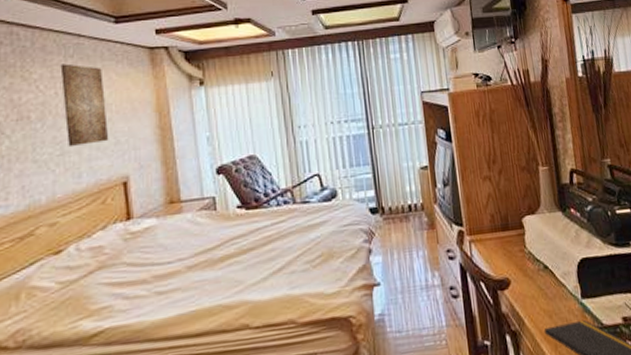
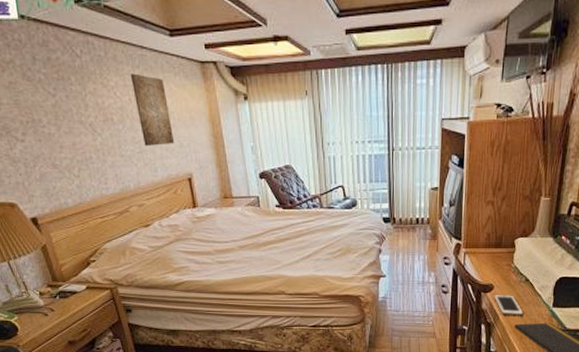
cell phone: none [513,288,552,318] -> present [494,294,524,316]

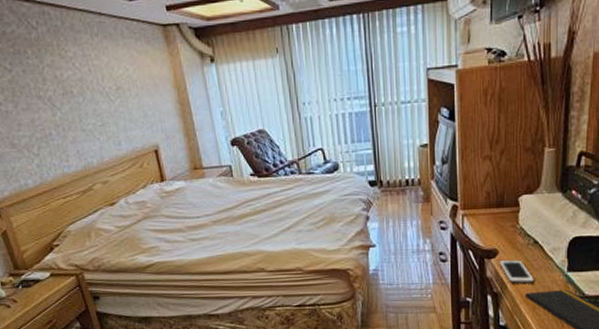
wall art: present [130,73,175,147] -> none [89,42,139,119]

